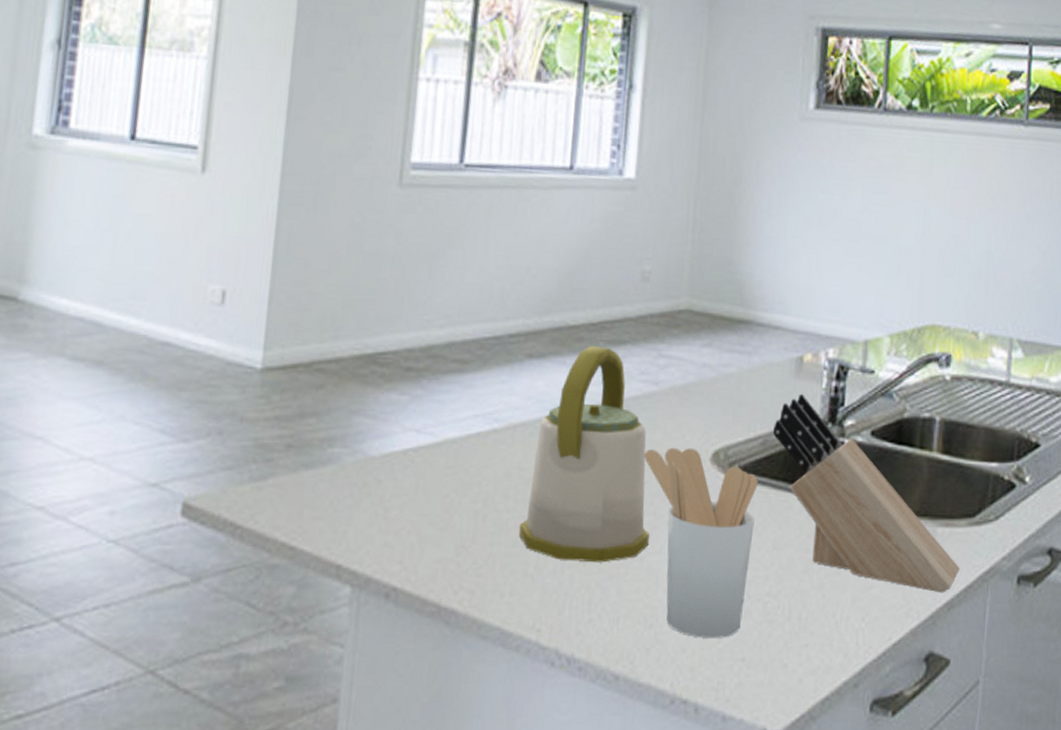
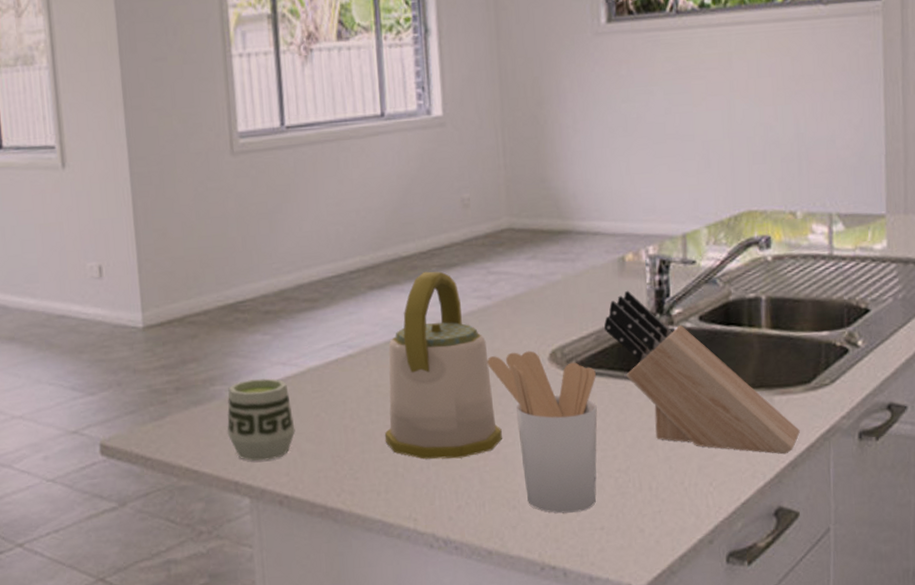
cup: none [338,445,419,543] -> present [227,378,295,461]

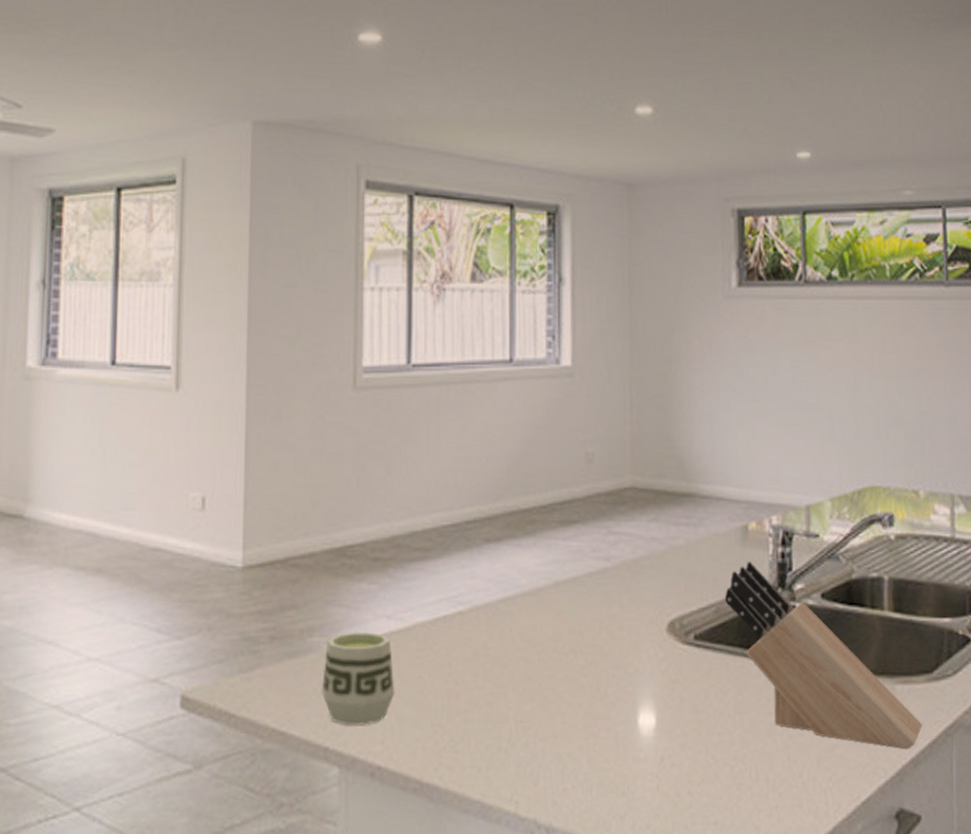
kettle: present [384,271,502,459] -> none [490,527,614,735]
utensil holder: present [487,350,598,514] -> none [603,619,715,804]

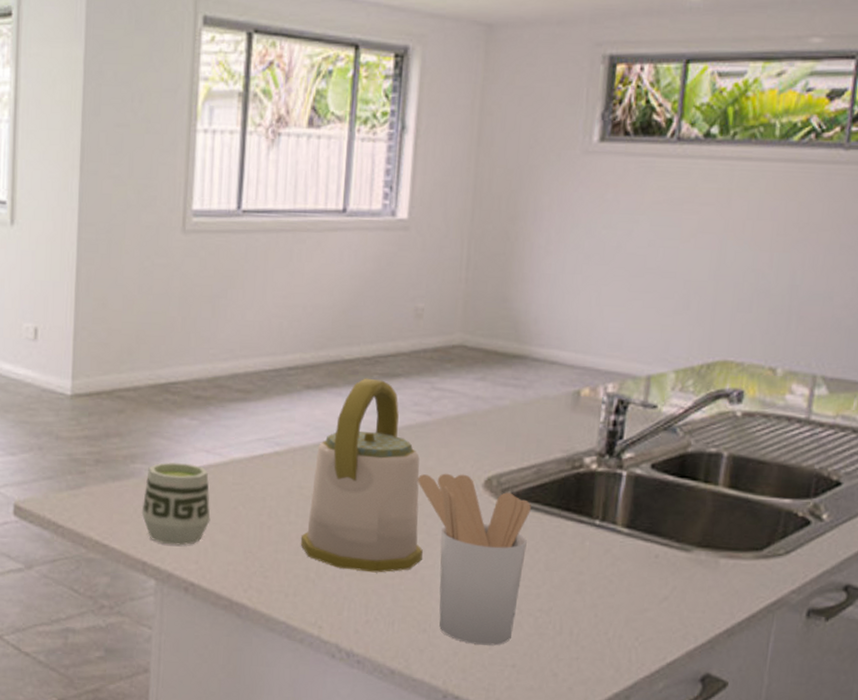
kettle: none [490,527,614,735] -> present [300,378,423,573]
utensil holder: none [603,619,715,804] -> present [418,473,531,646]
knife block: present [724,561,922,750] -> none [546,426,743,621]

